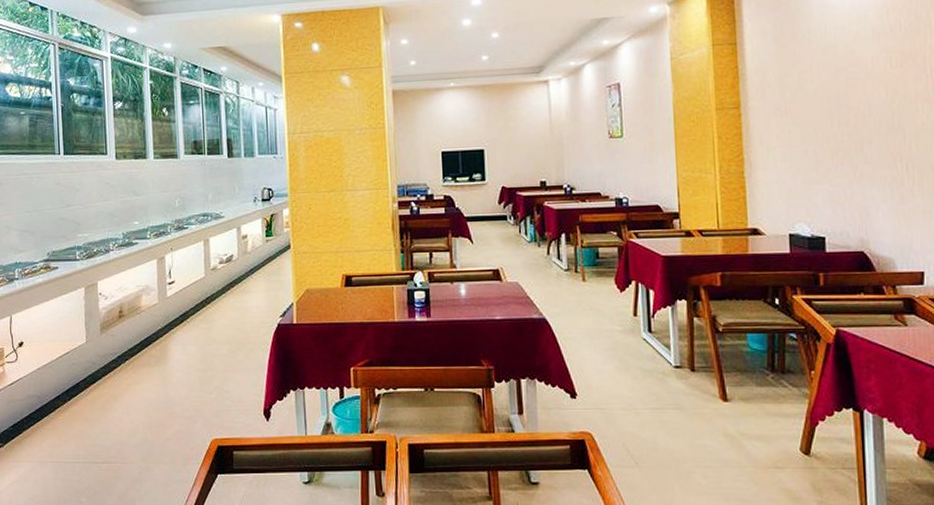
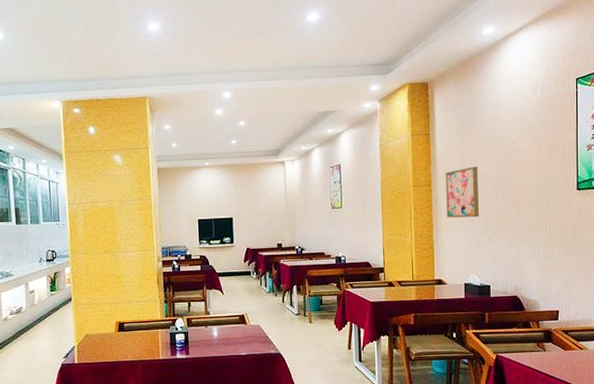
wall art: none [759,82,806,149] -> present [446,166,479,218]

